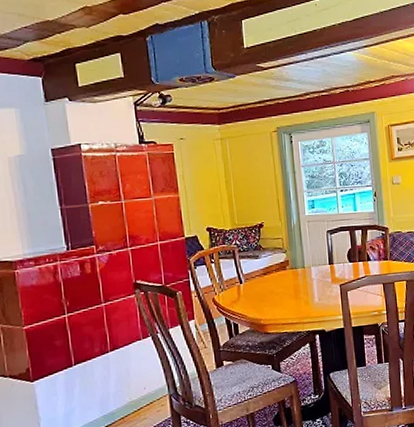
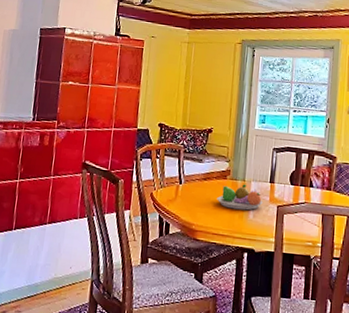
fruit bowl: none [280,271,326,297] -> present [217,184,263,211]

